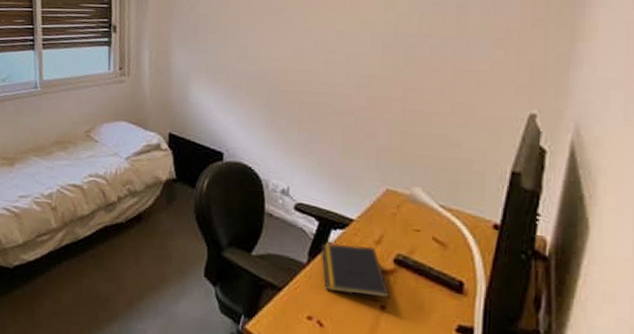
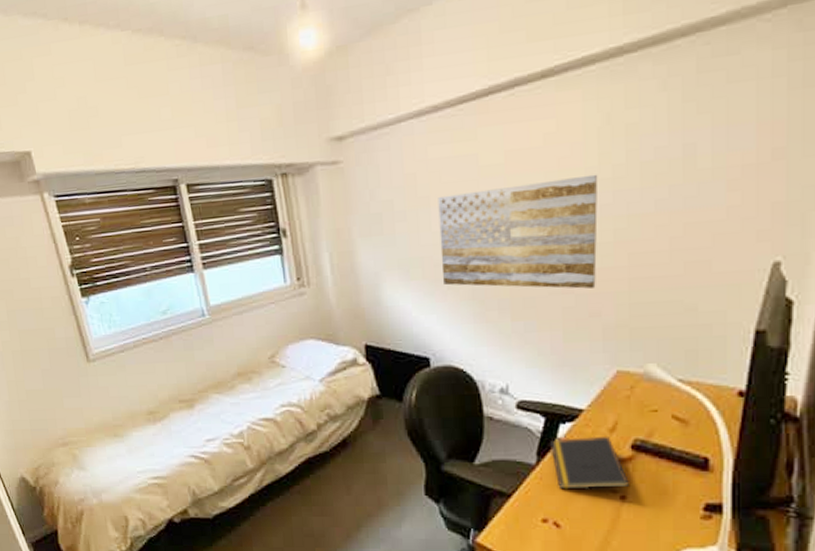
wall art: none [243,17,383,113] -> present [438,174,598,289]

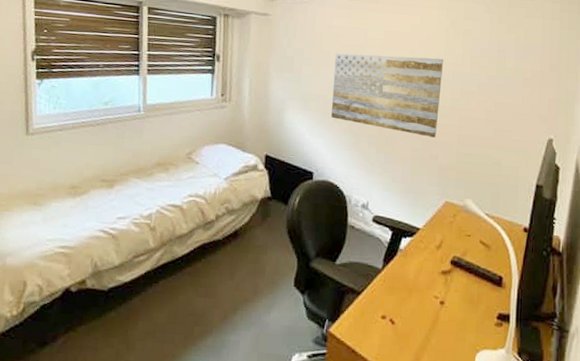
notepad: present [550,436,631,490] -> none [393,249,448,295]

